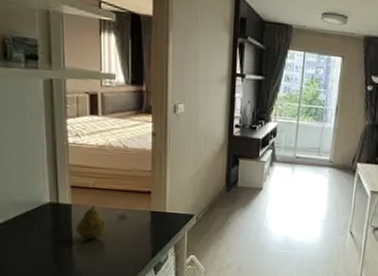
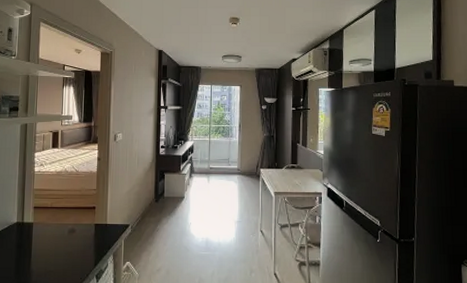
fruit: present [75,204,107,239] -> none [34,221,60,252]

